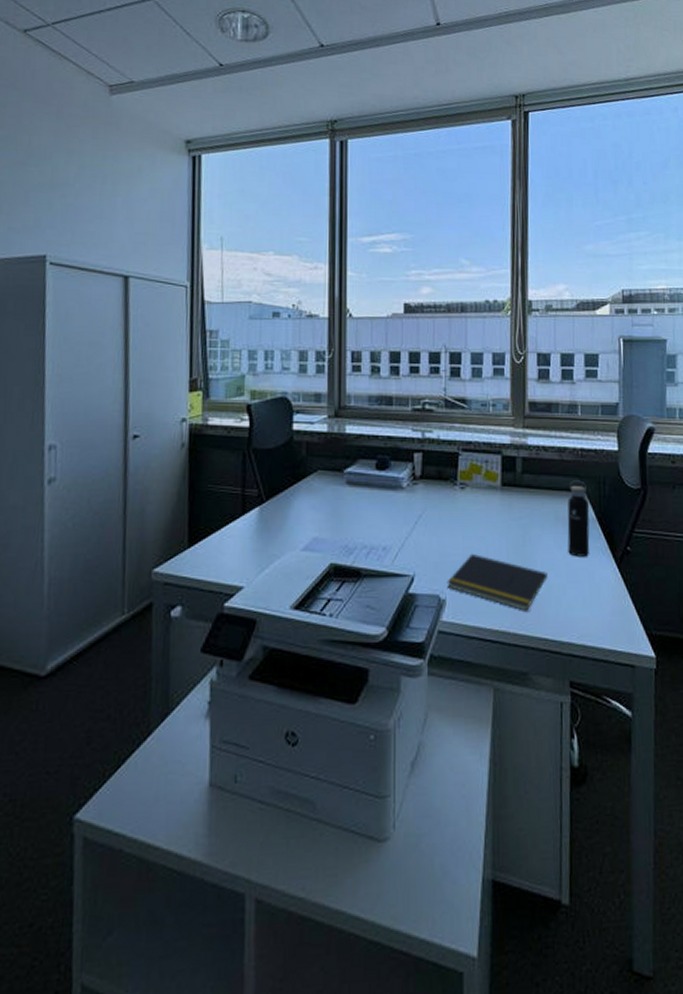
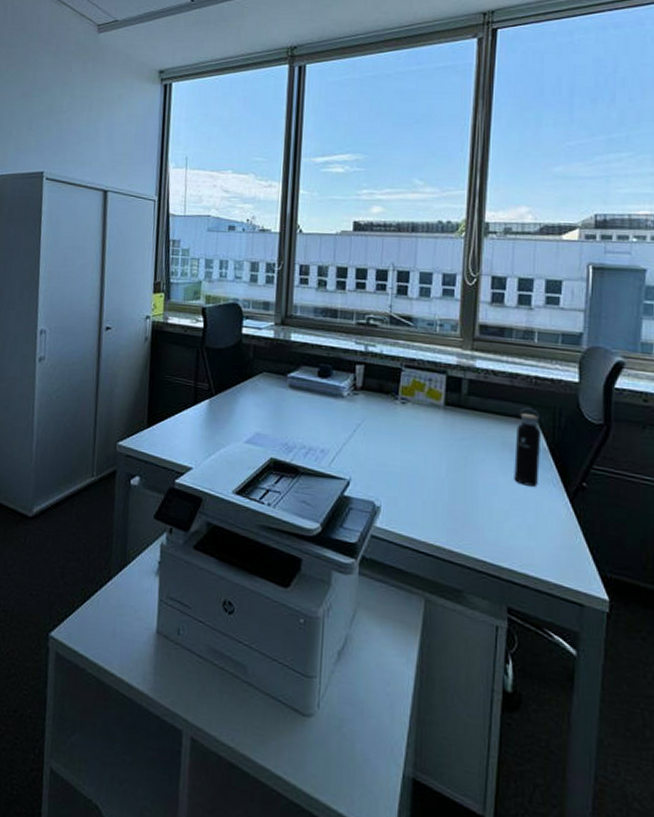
notepad: present [446,553,548,611] -> none [382,466,490,531]

